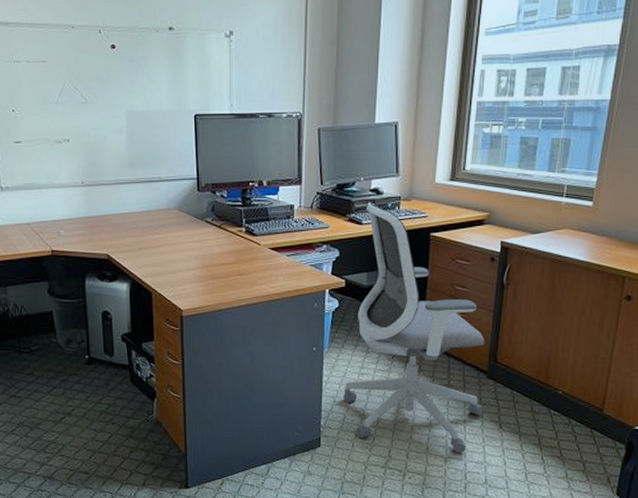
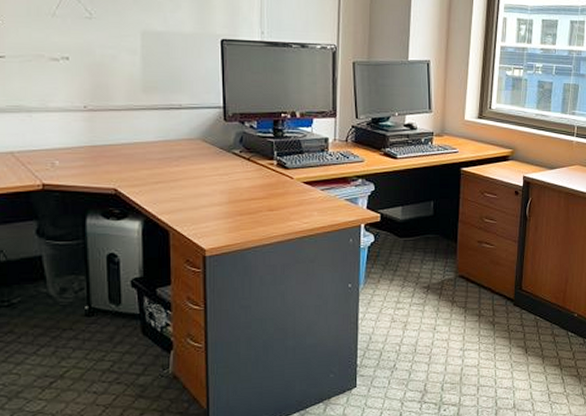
office chair: present [343,202,485,453] -> none [380,137,511,381]

